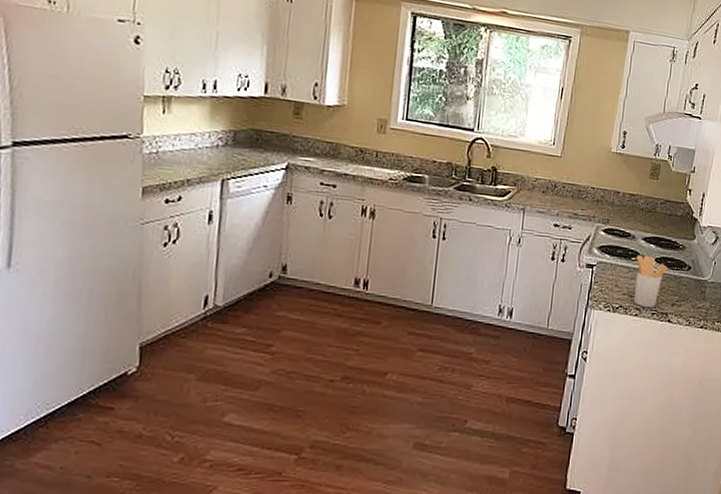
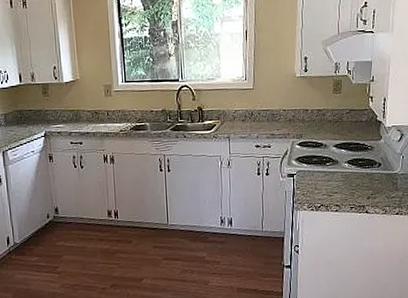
utensil holder: present [634,254,668,307] -> none [330,159,359,203]

